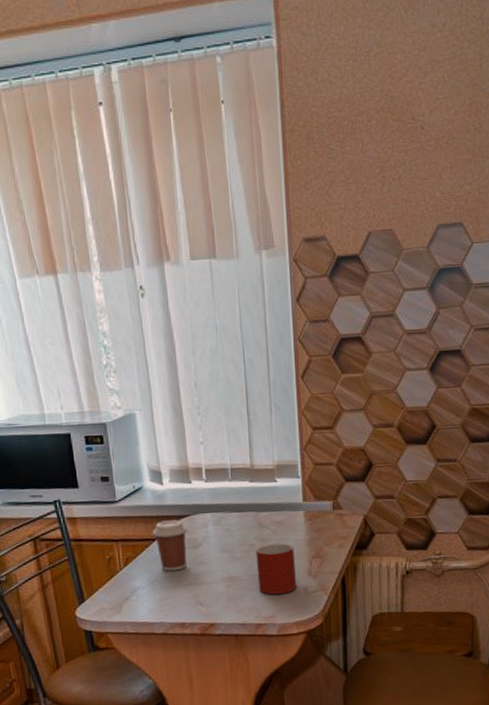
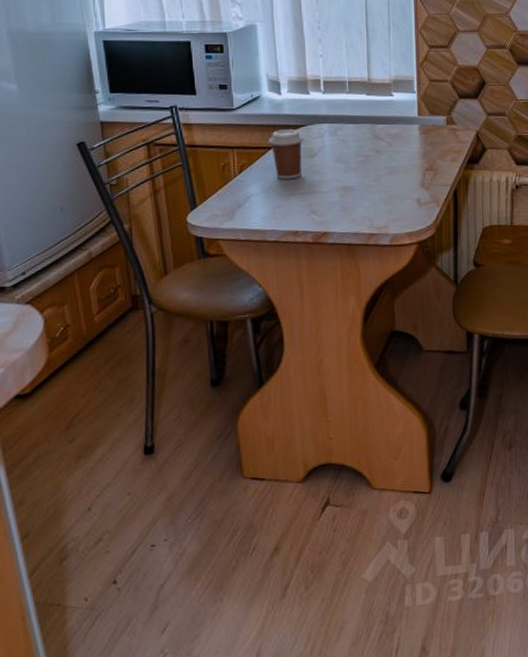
mug: present [256,543,296,595] -> none [370,155,409,205]

